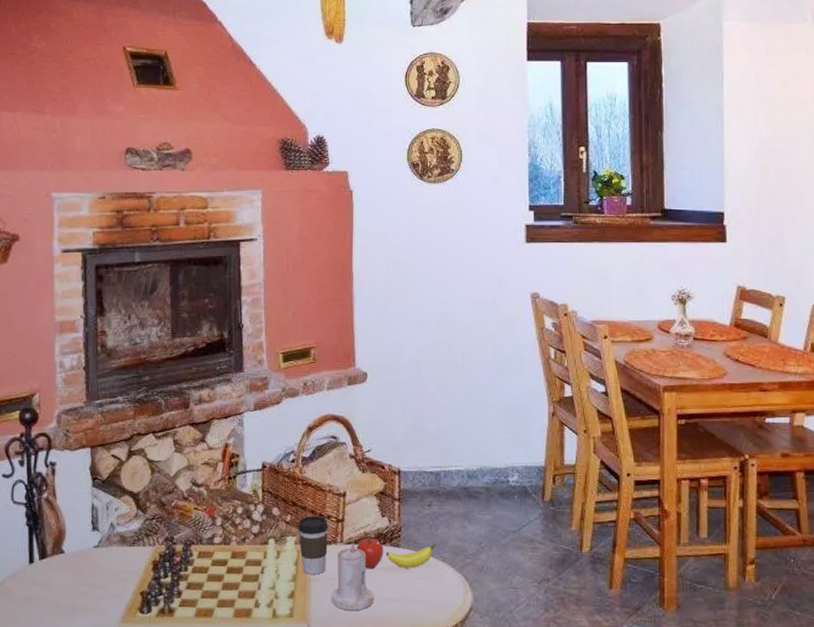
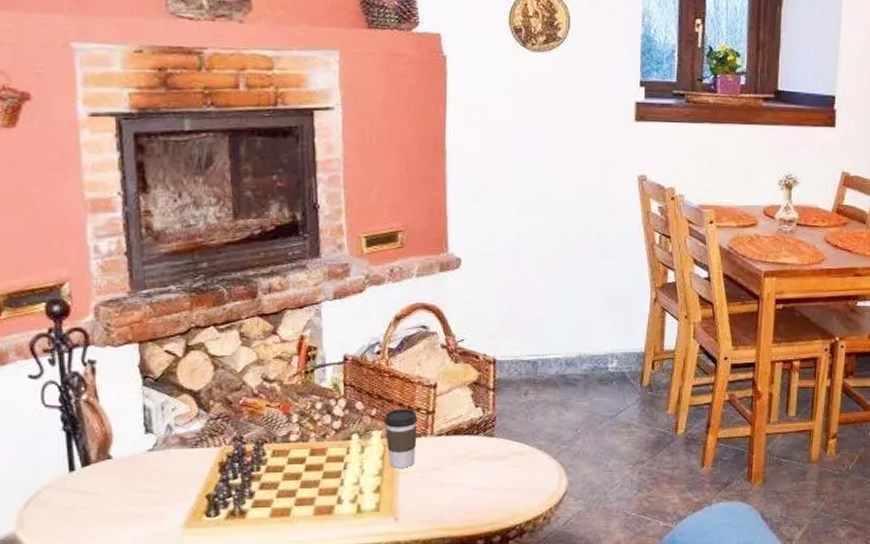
candle: present [332,544,374,610] -> none [421,436,466,501]
fruit: present [356,531,436,569] -> none [447,422,532,460]

